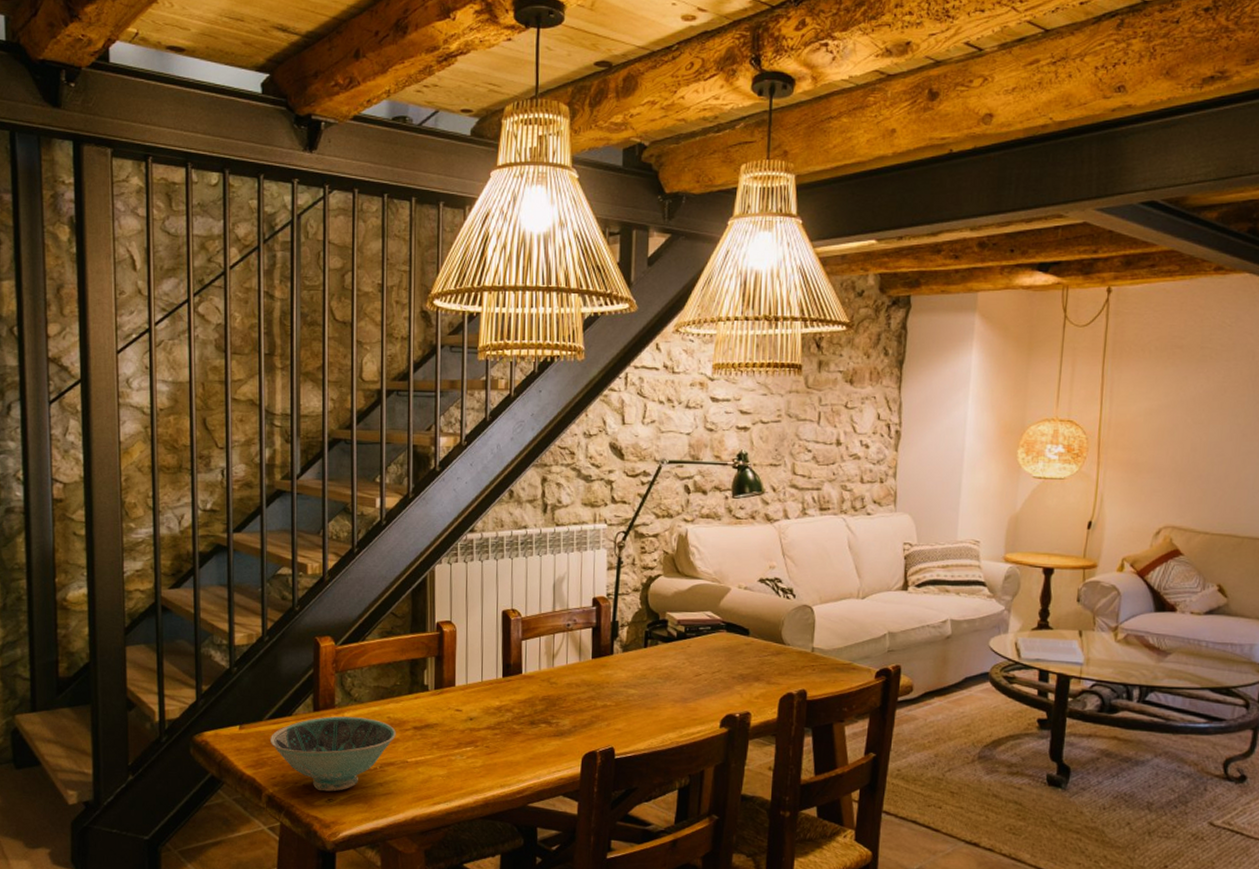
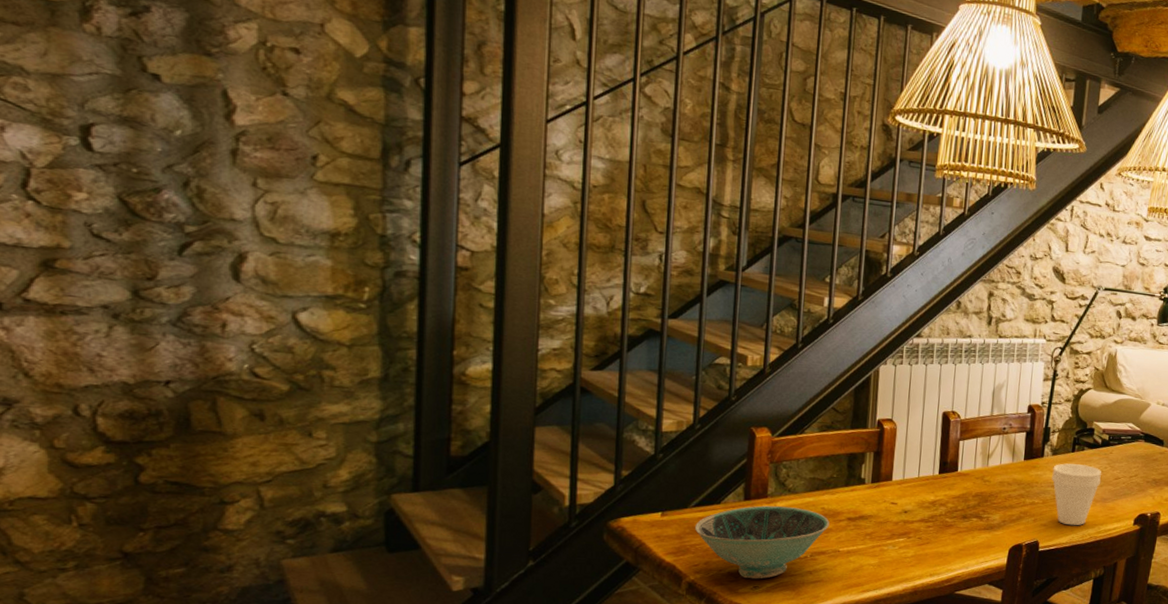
cup: none [624,660,680,730] -> present [1052,463,1102,526]

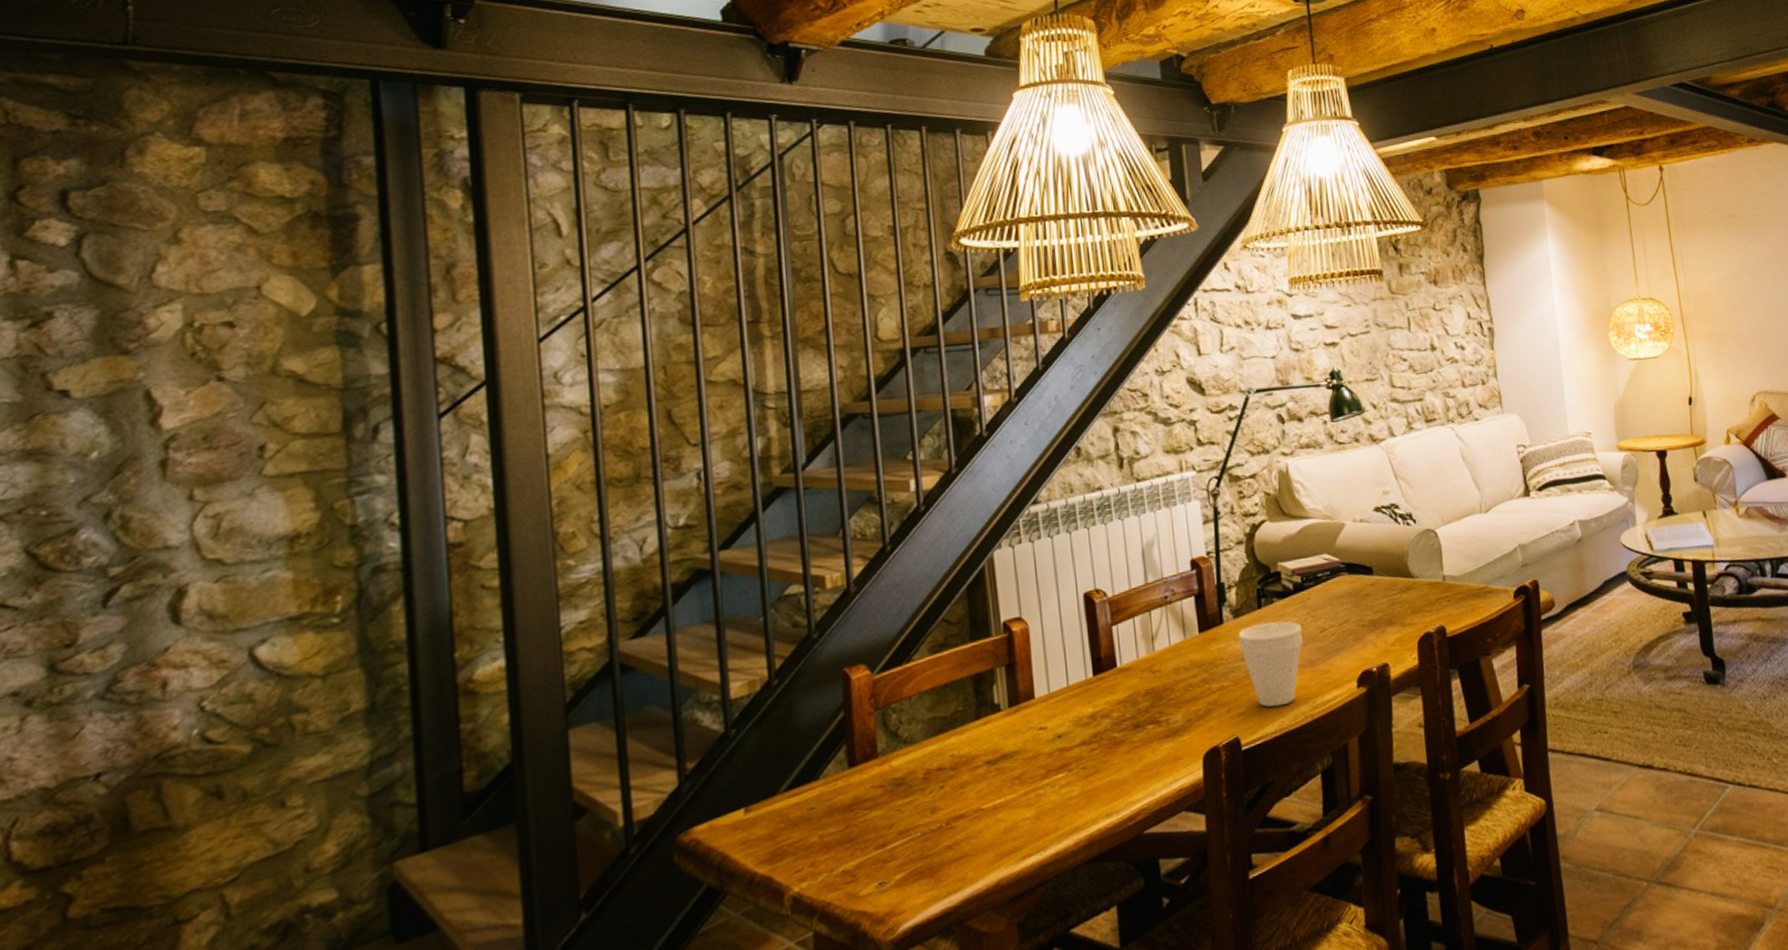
bowl: present [694,505,830,579] -> none [789,761,964,875]

